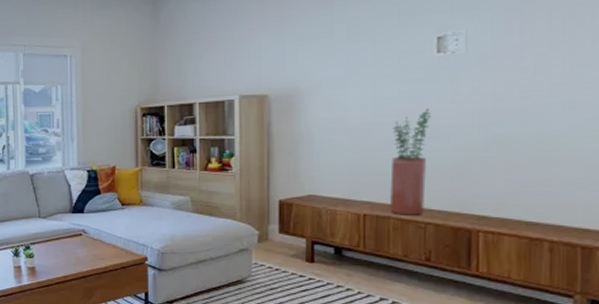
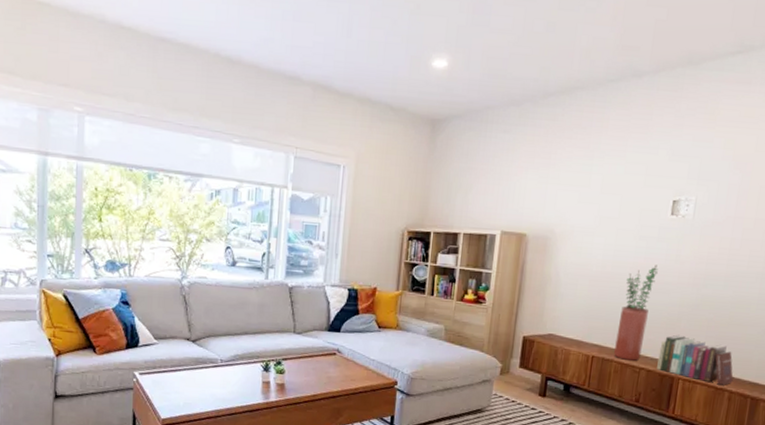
books: none [447,182,552,235] -> present [657,334,734,385]

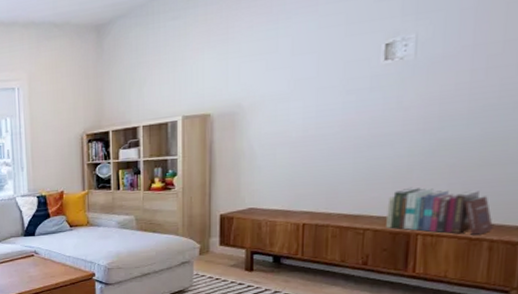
vase: present [614,265,658,361] -> none [329,117,375,223]

